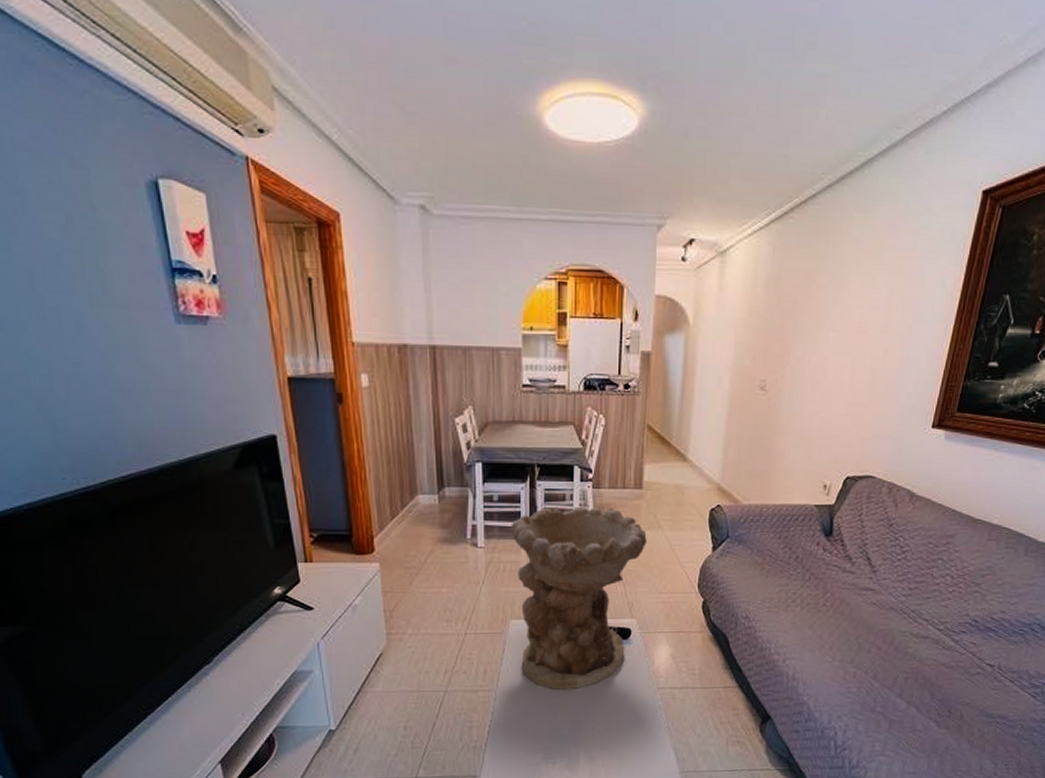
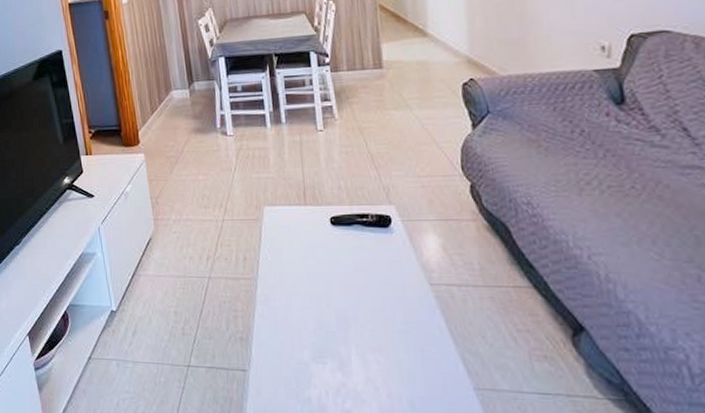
decorative bowl: present [510,506,647,690] -> none [255,89,395,281]

